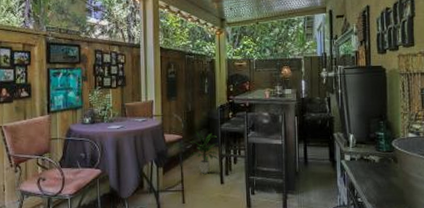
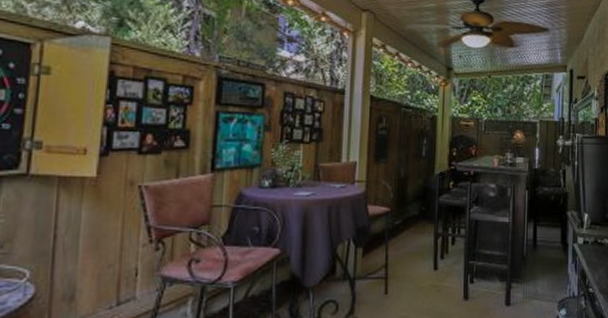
indoor plant: present [190,131,219,174] -> none [398,203,434,257]

